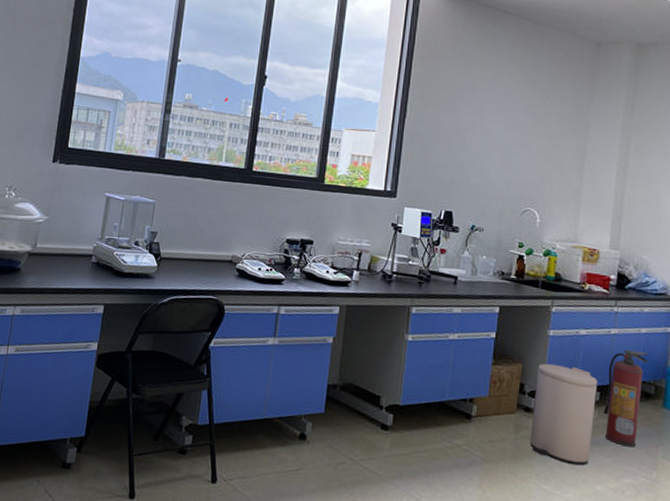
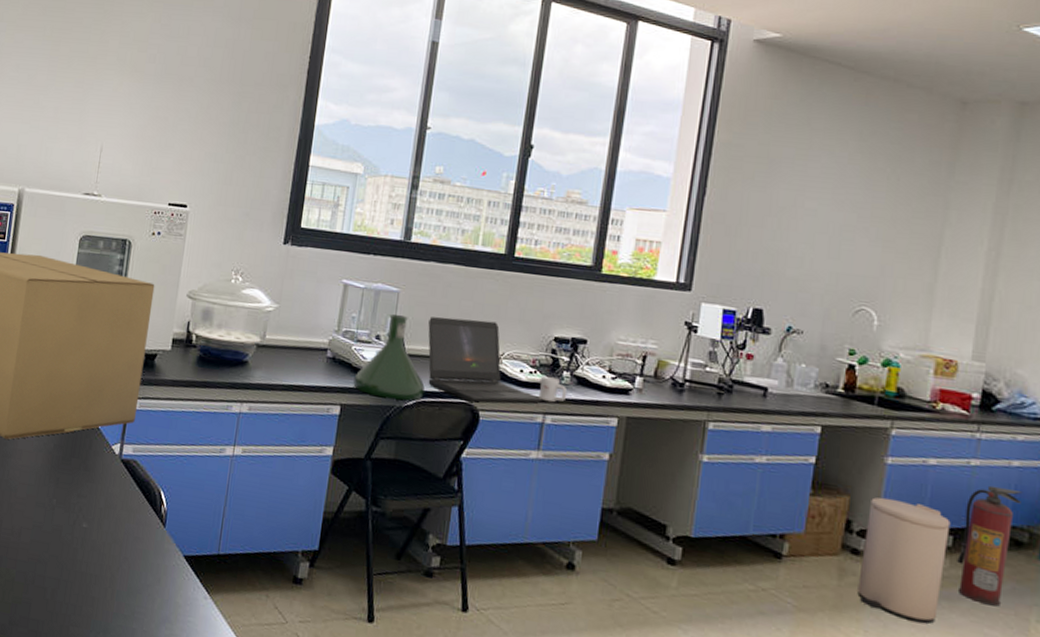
flask: none [115,222,178,299] -> present [353,313,425,401]
laptop computer: none [180,224,277,299] -> present [428,317,542,405]
mug: none [274,273,297,296] -> present [538,376,567,403]

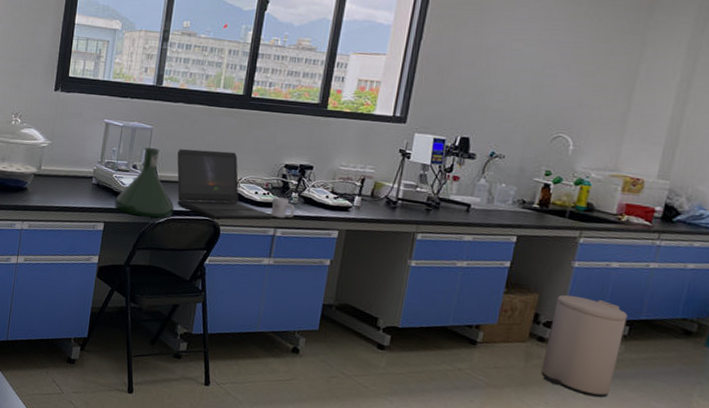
fire extinguisher: present [957,485,1023,607] -> none [631,284,696,384]

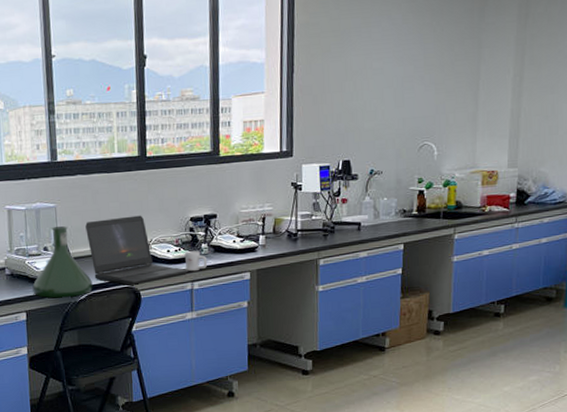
pedal bin: present [541,294,628,398] -> none [441,286,502,374]

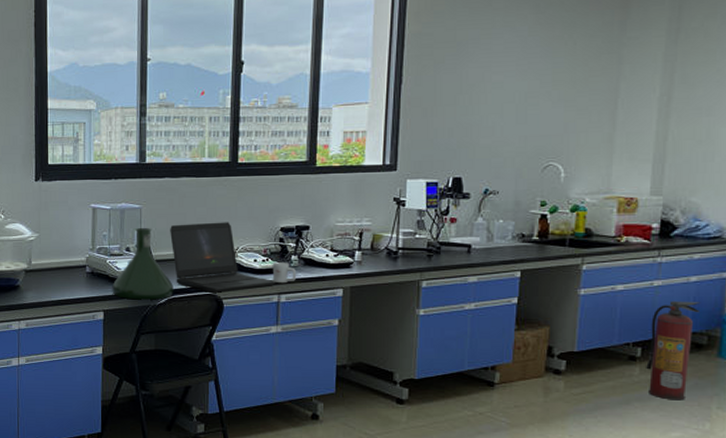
fire extinguisher: none [508,260,550,349] -> present [646,301,701,401]

